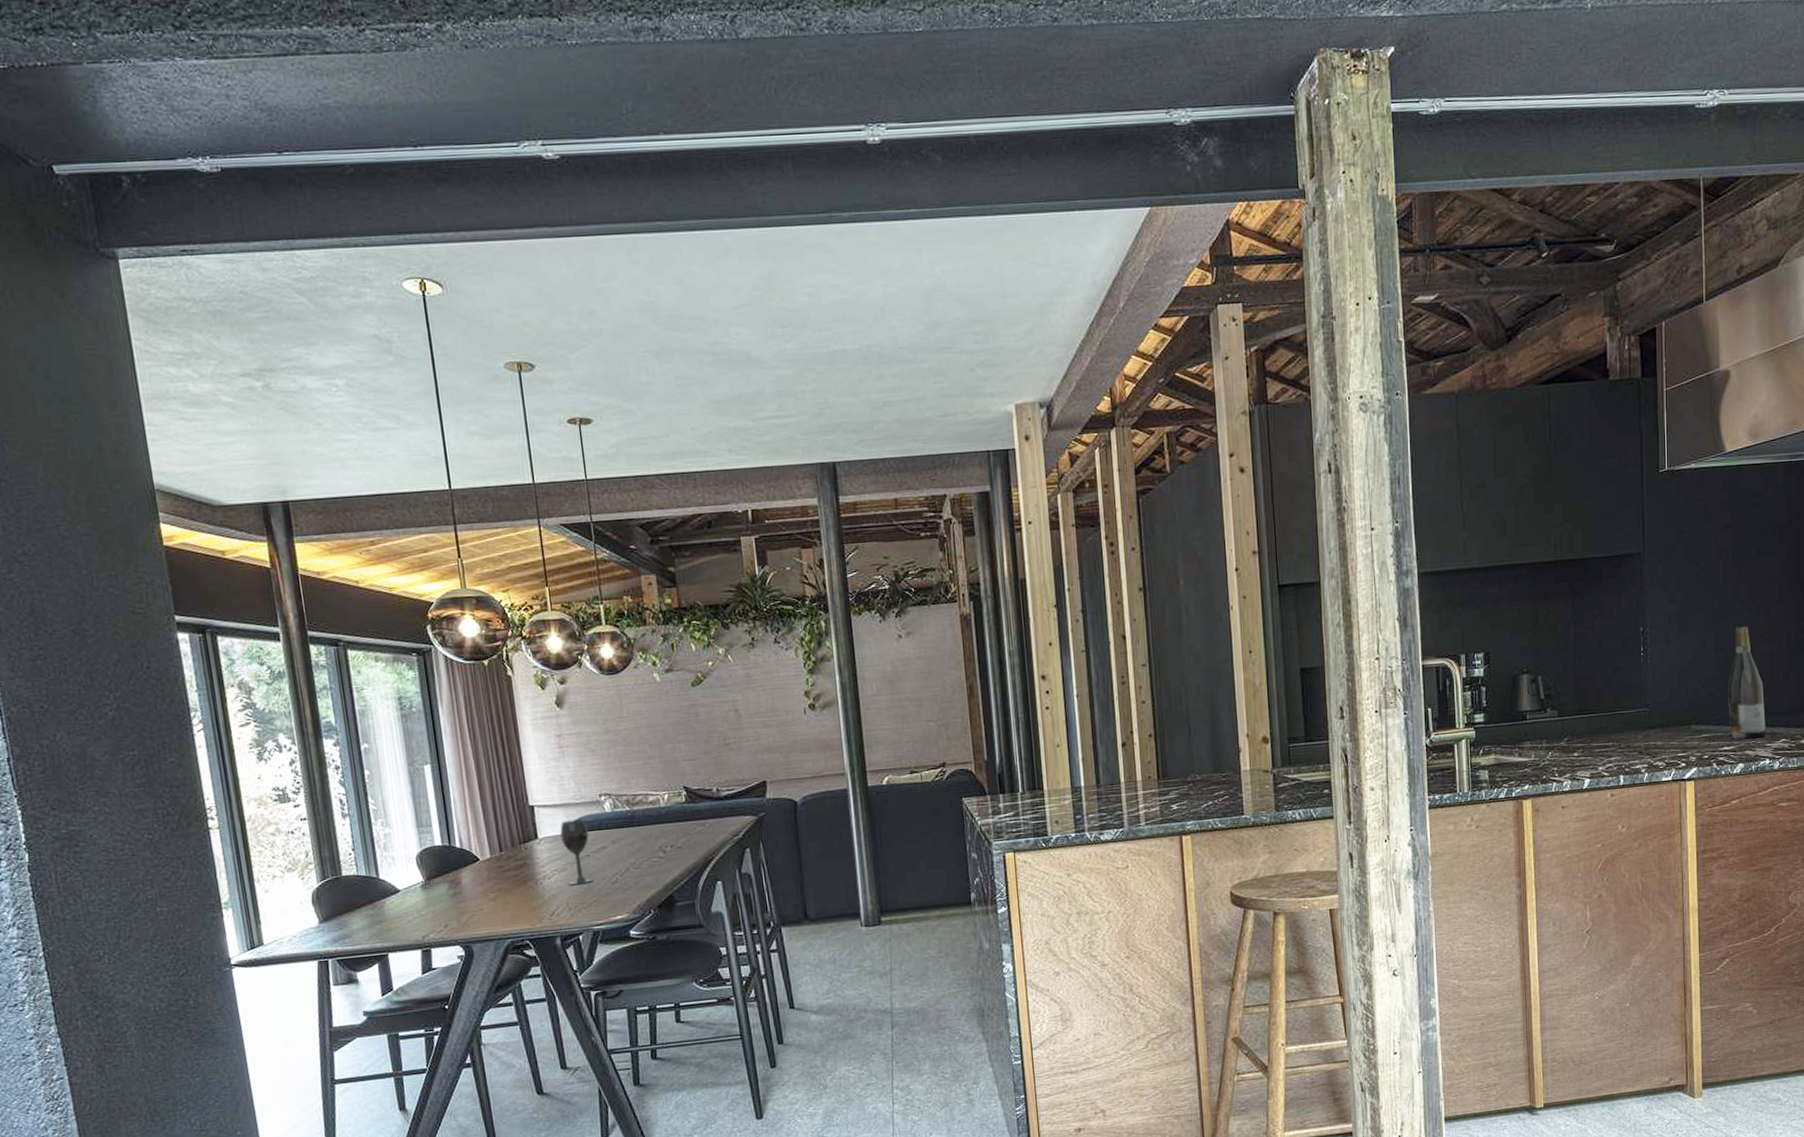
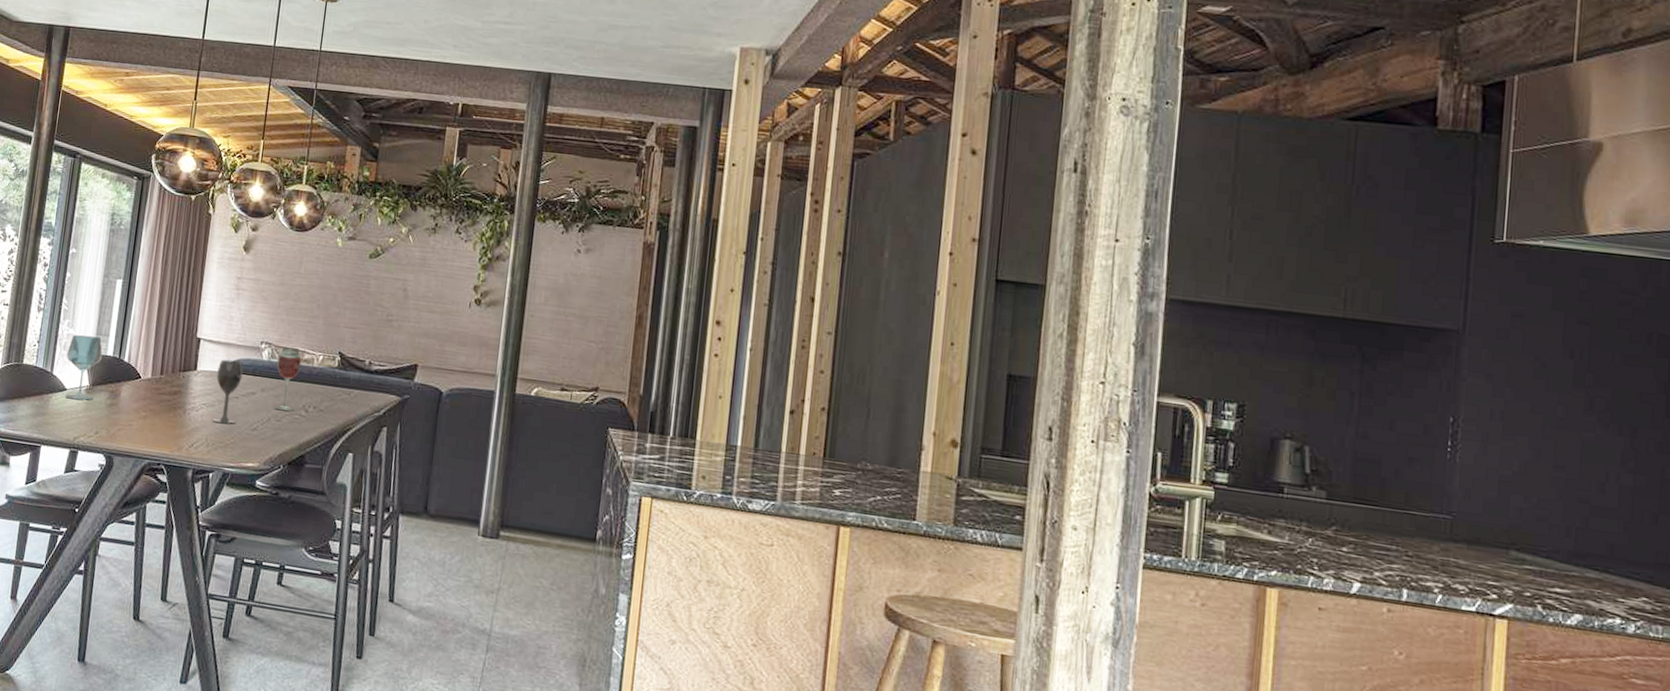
wine glass: none [388,829,433,900] -> present [65,334,103,400]
wineglass: none [621,792,651,858] -> present [274,347,302,411]
wine bottle: present [1727,626,1766,739] -> none [1565,444,1620,590]

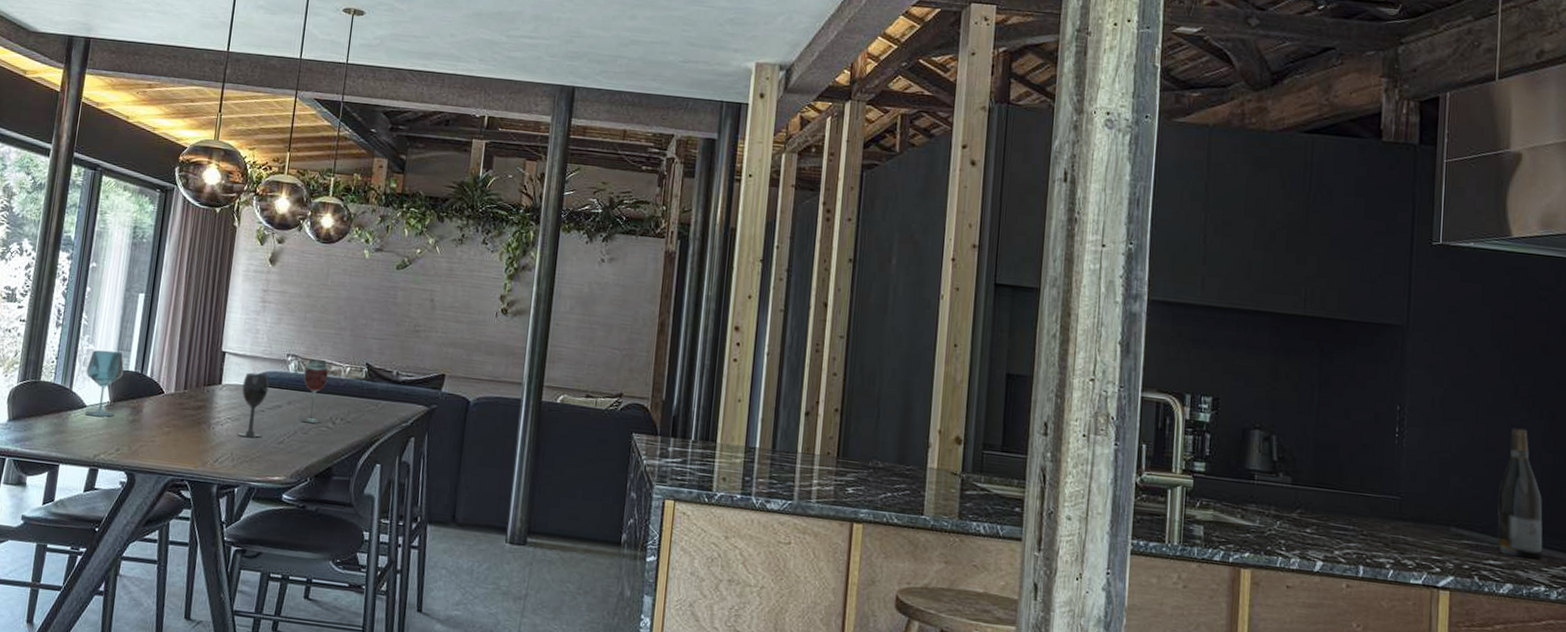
wine bottle: none [1565,444,1620,590] -> present [1497,428,1543,560]

